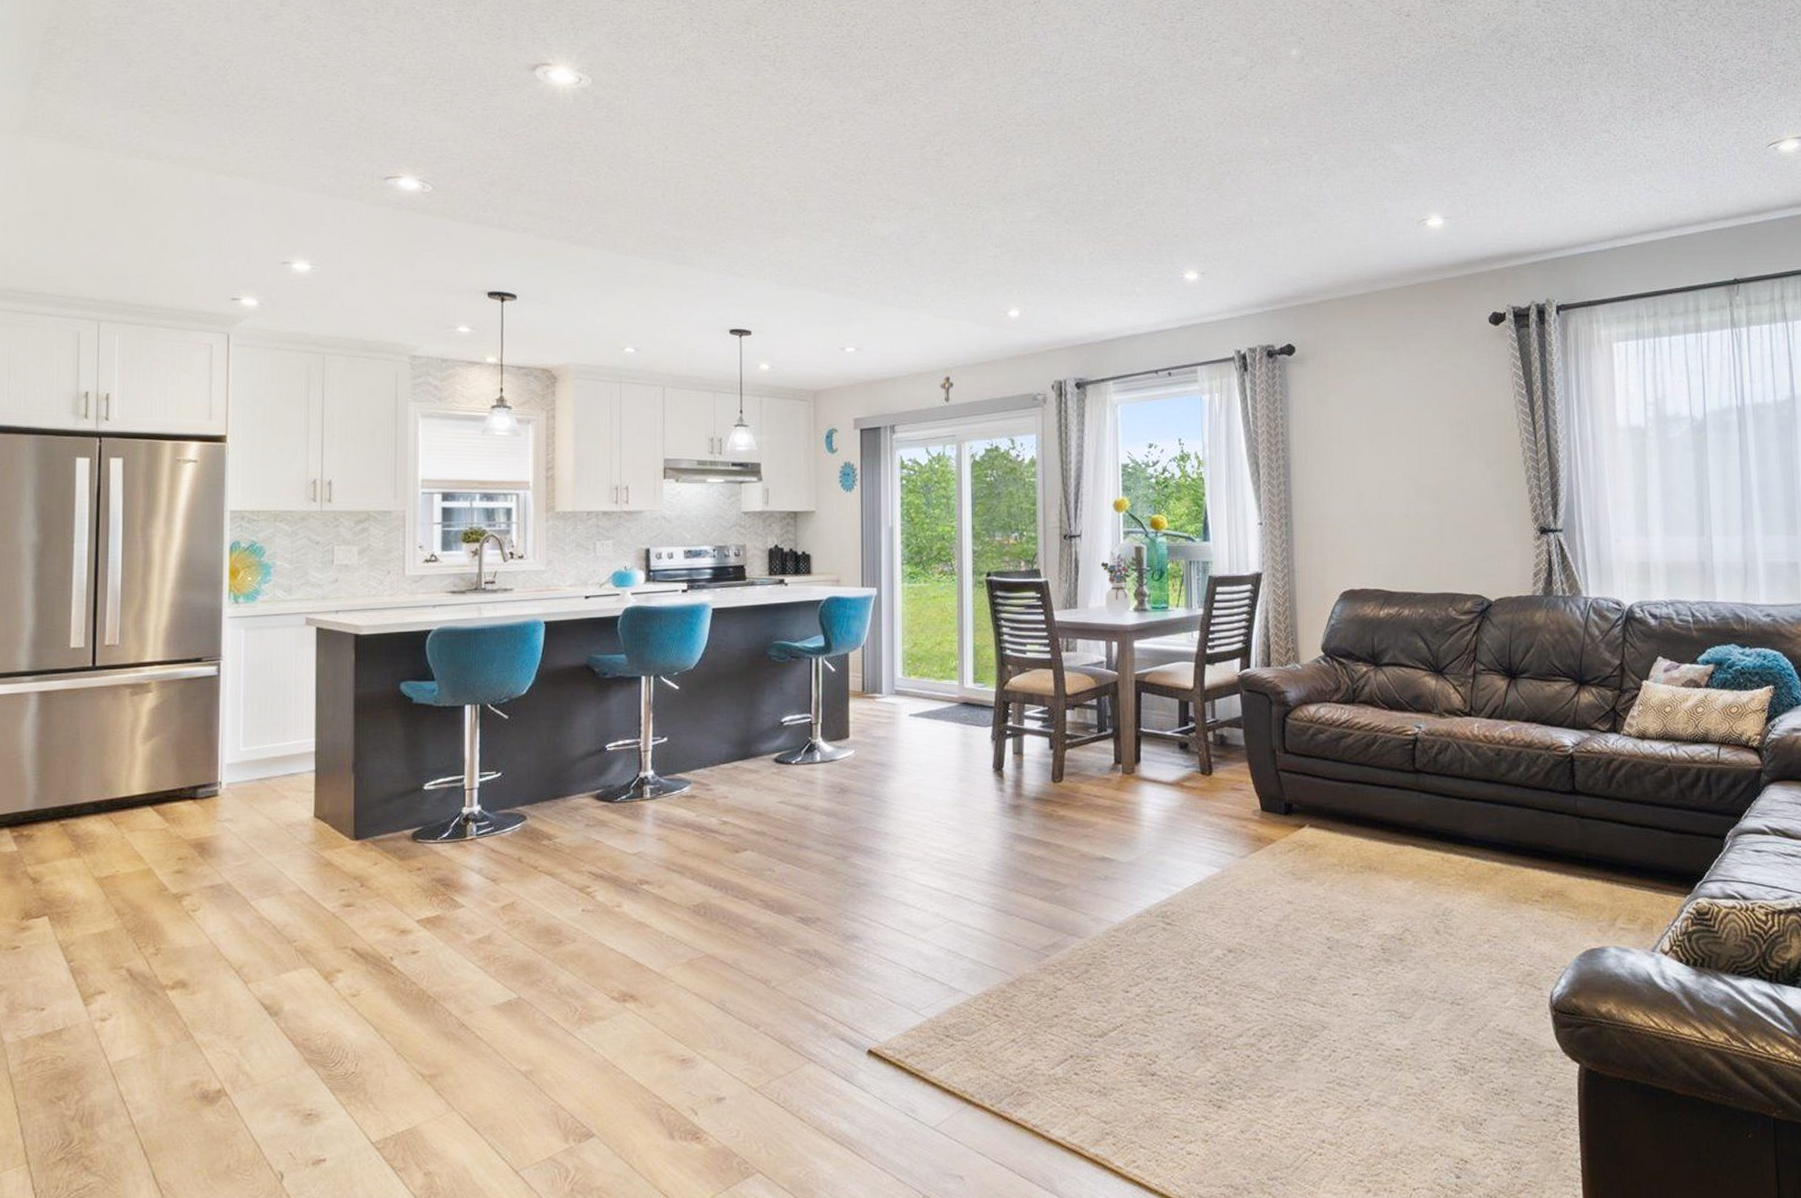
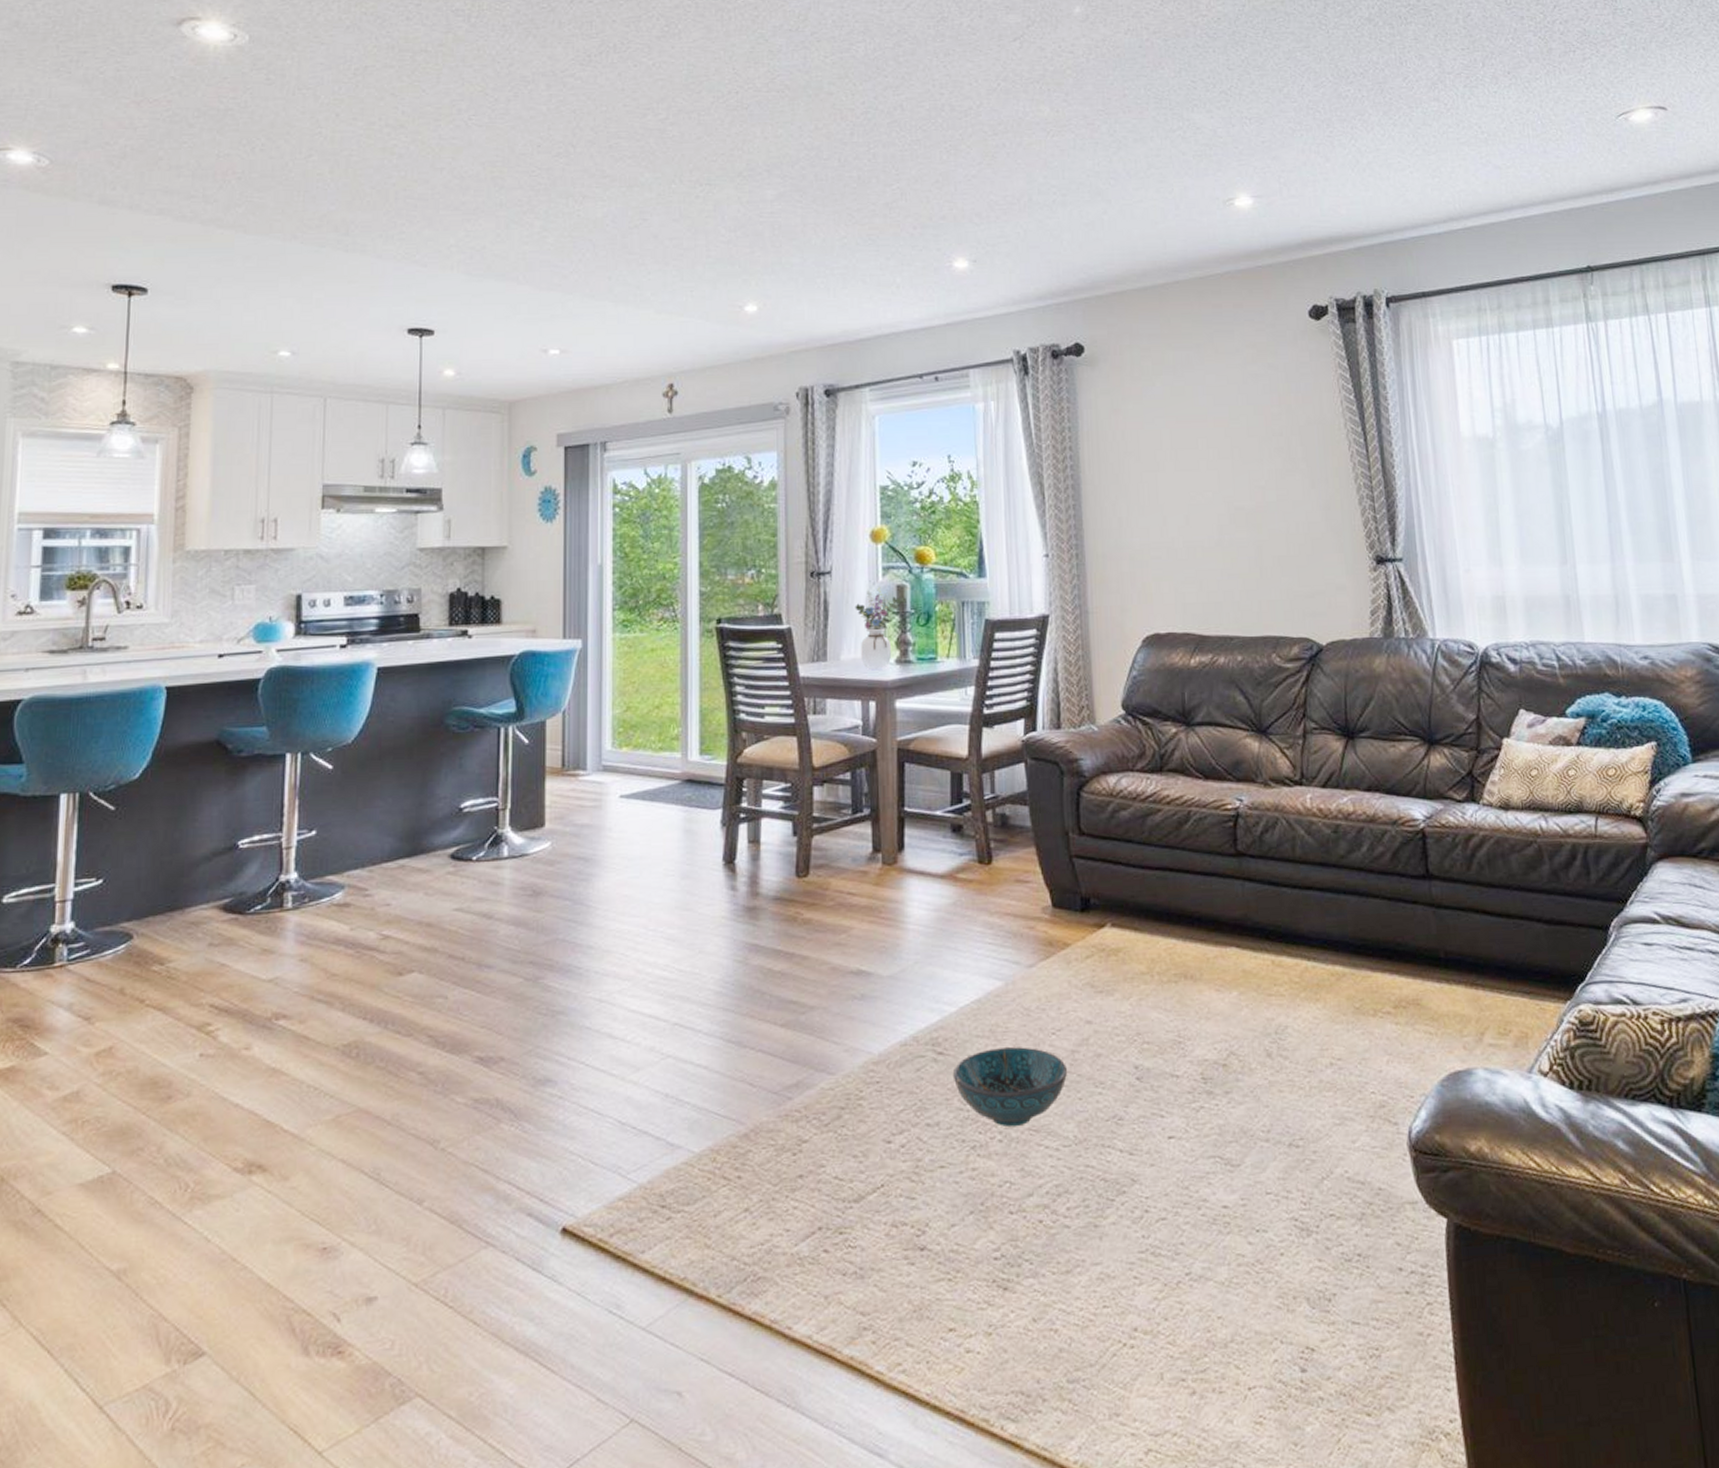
decorative bowl: none [1178,920,1271,983] -> present [952,1047,1067,1128]

